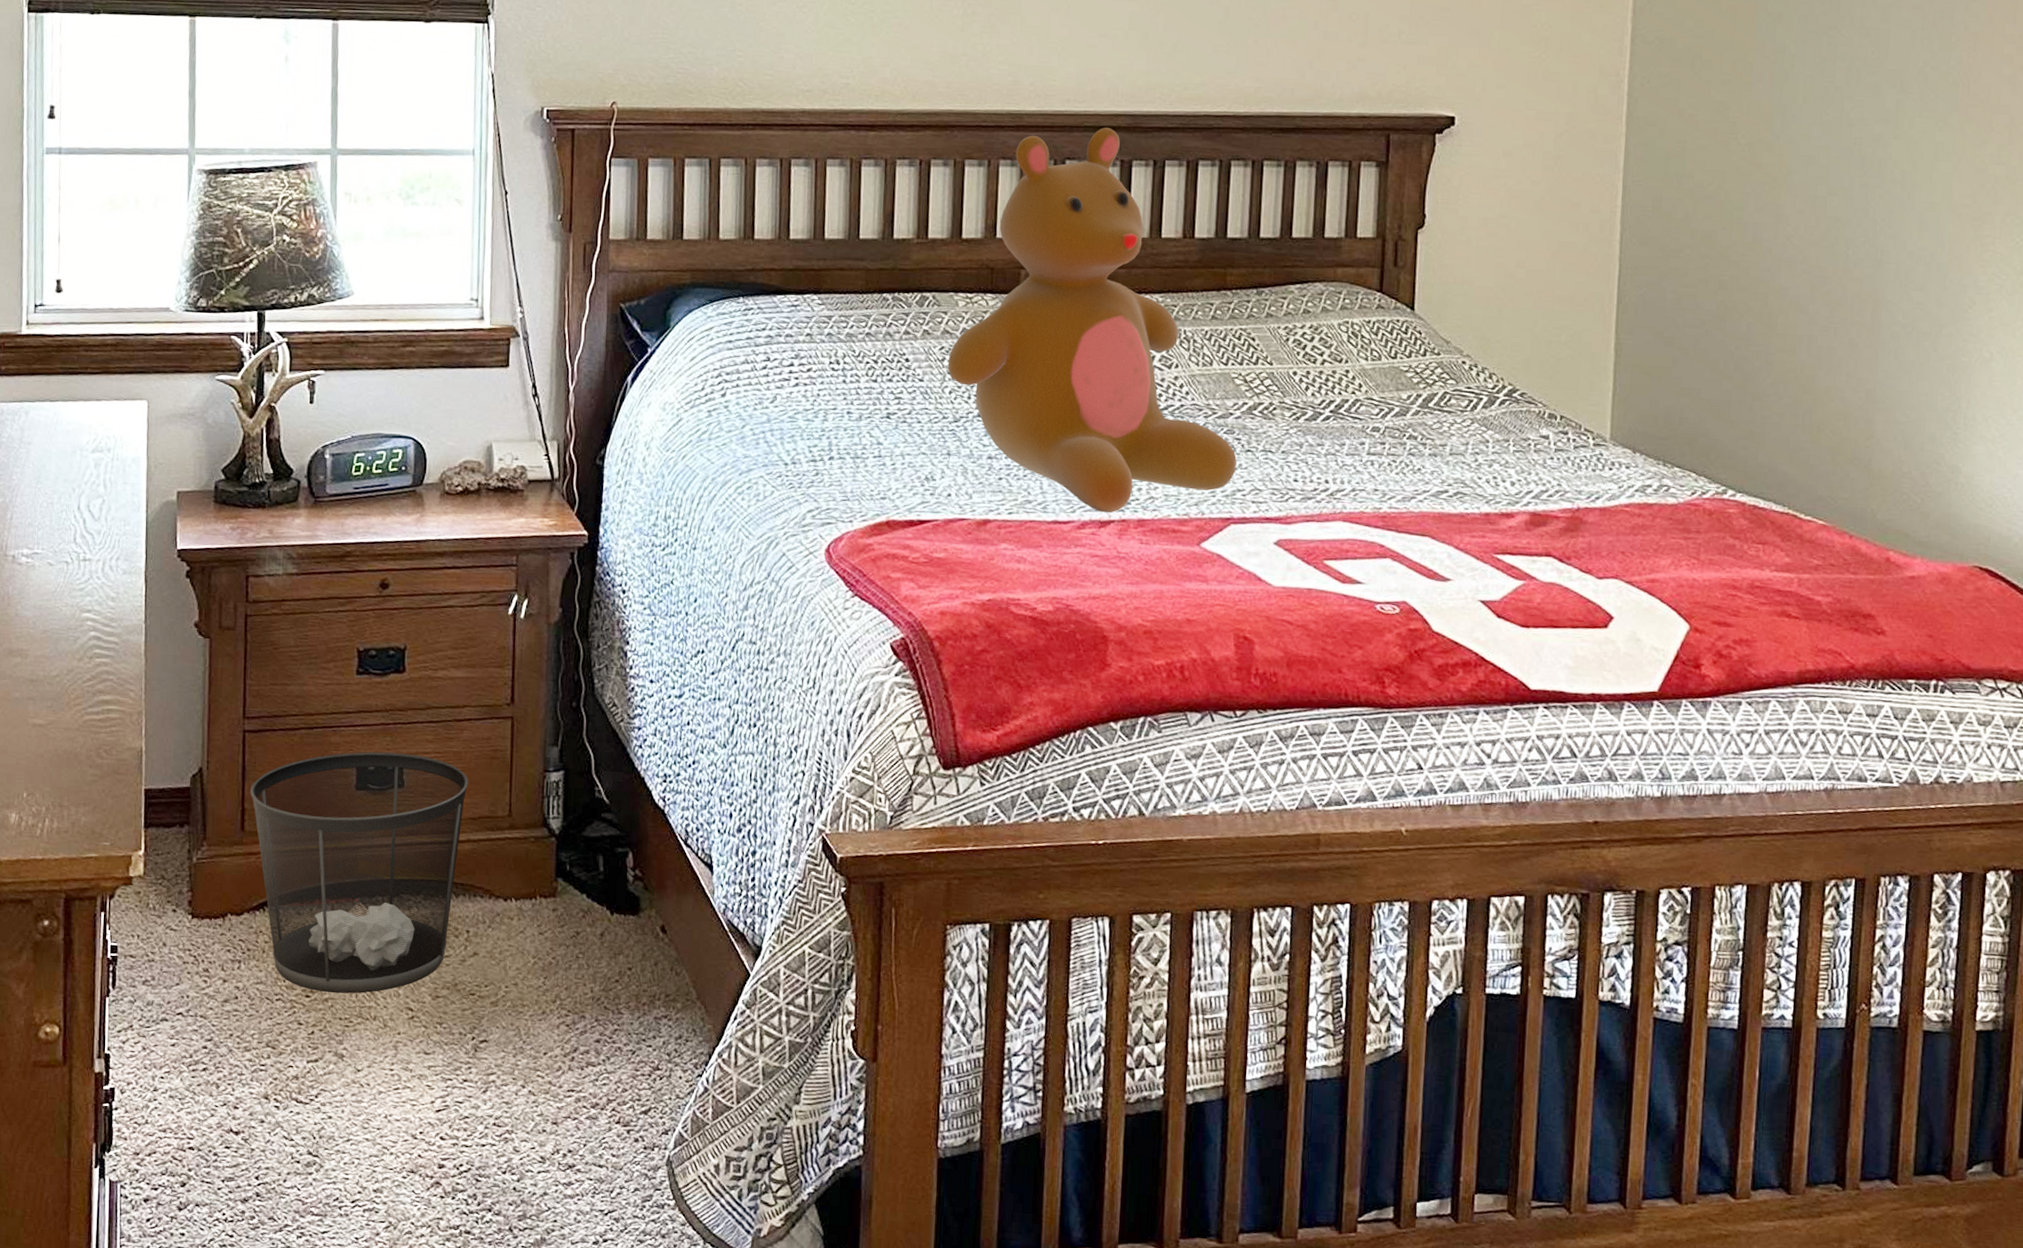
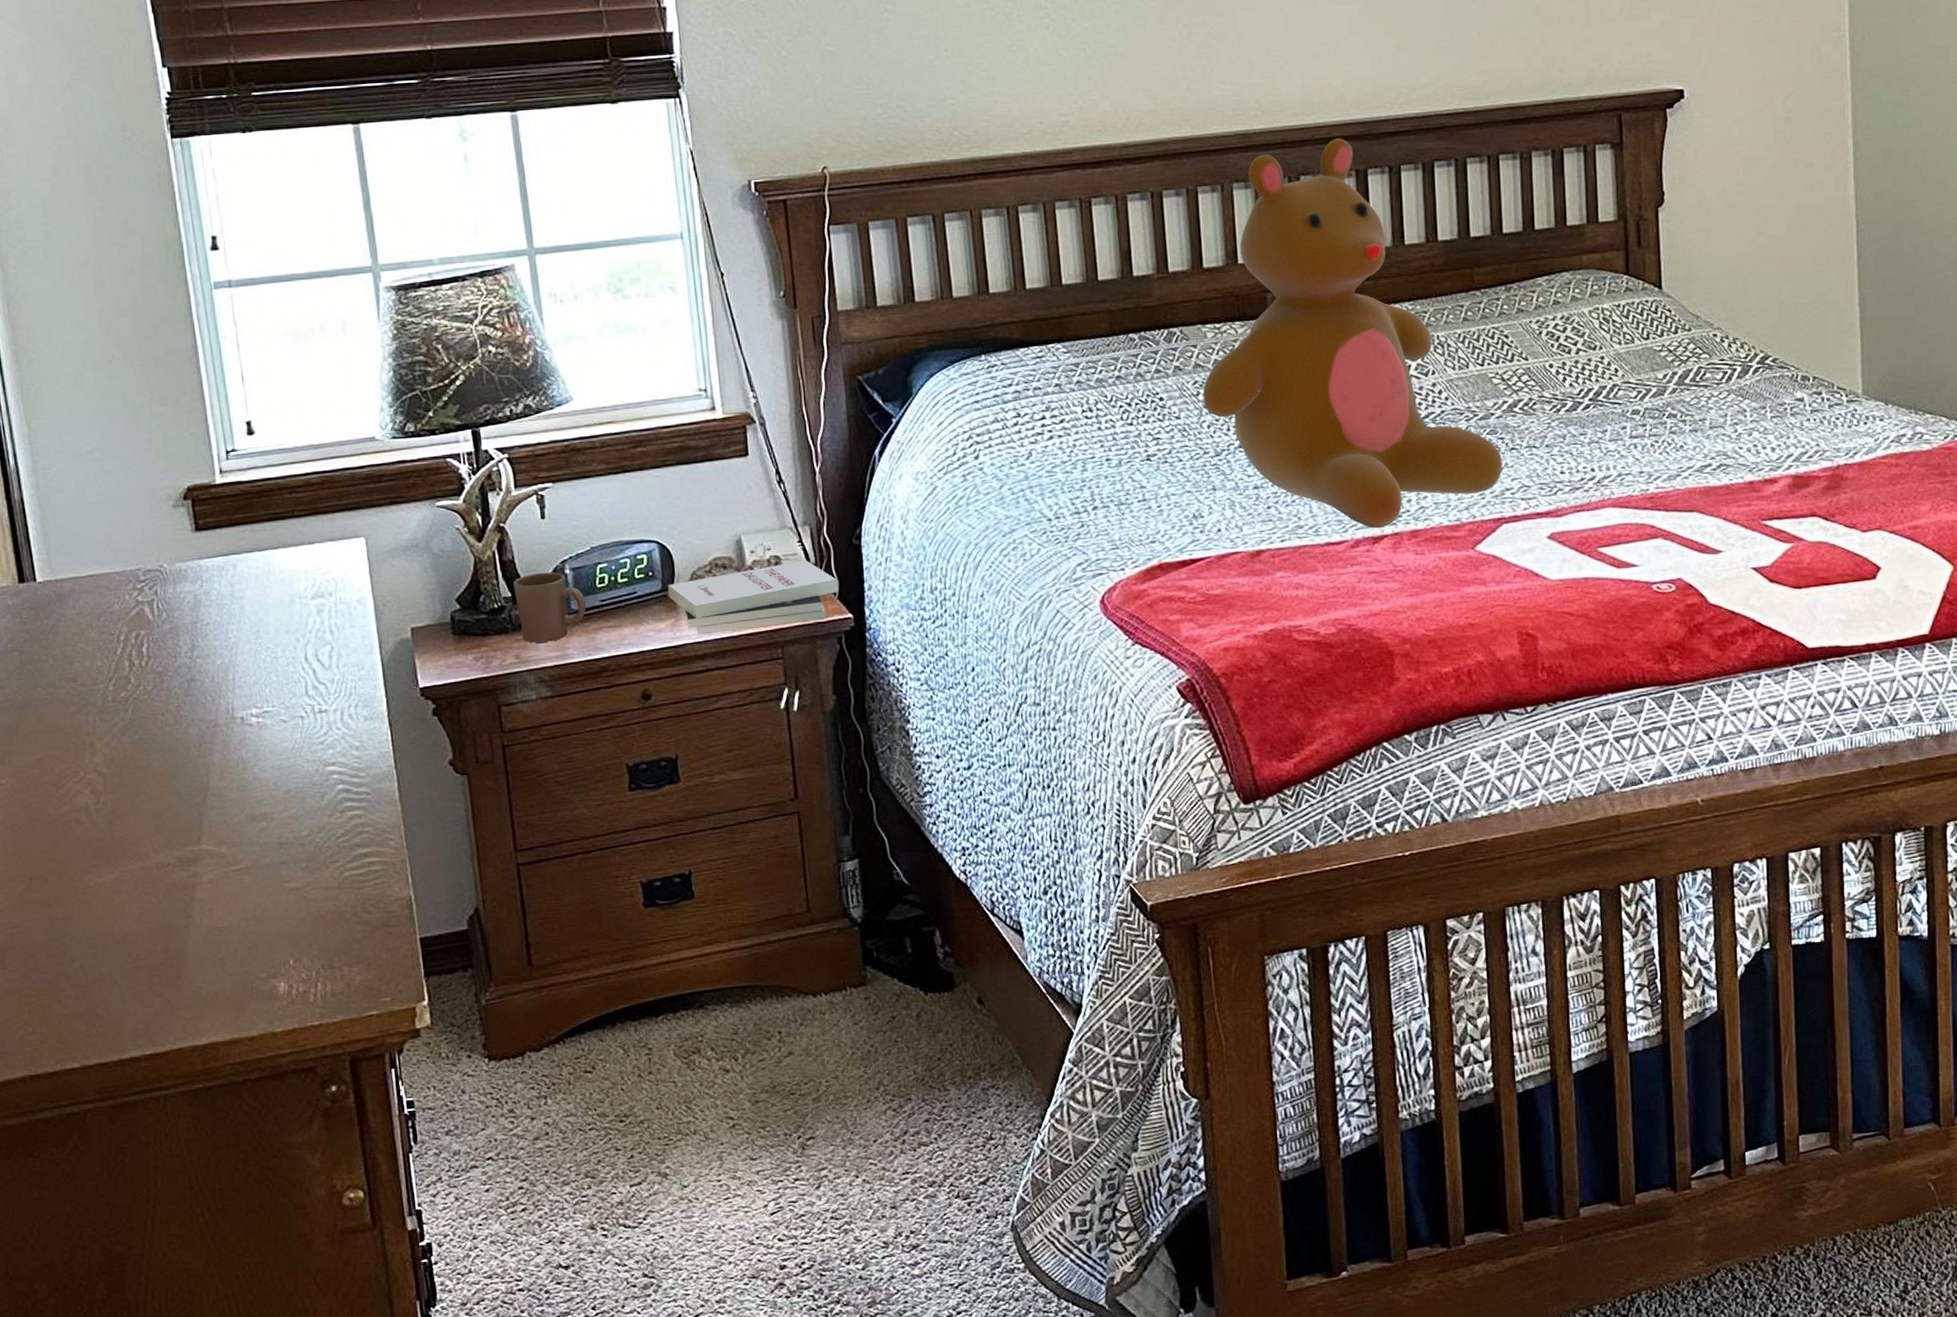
waste bin: present [250,751,468,994] -> none [532,863,761,1115]
mug: none [276,454,341,521] -> present [513,572,587,643]
books: none [417,473,578,534] -> present [667,560,839,635]

